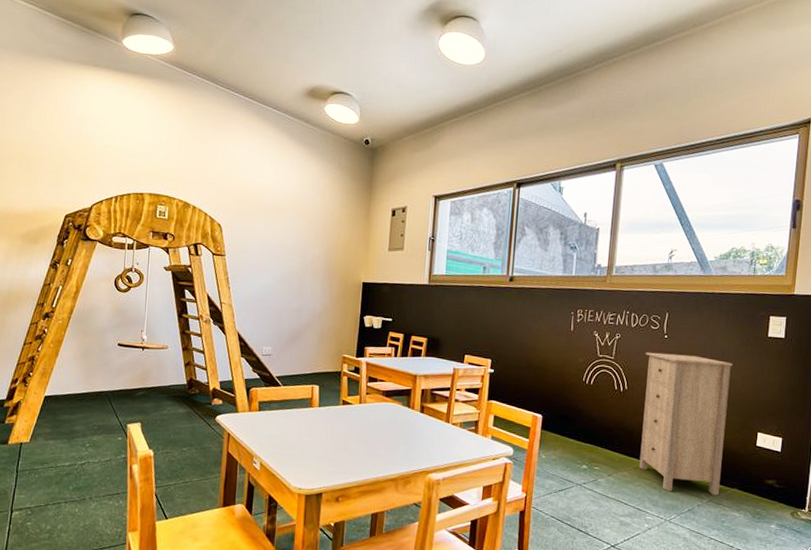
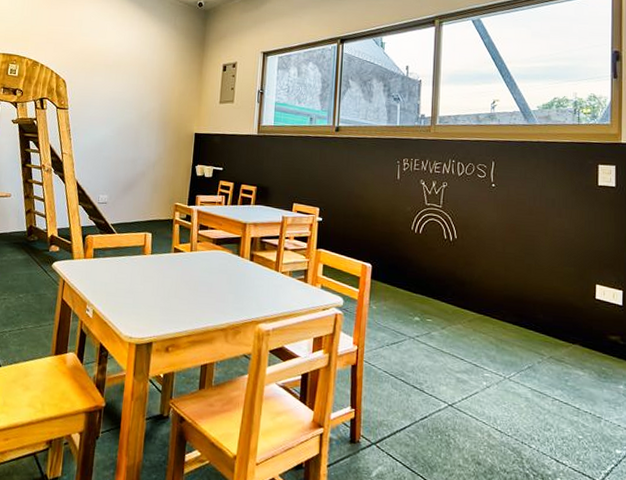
storage cabinet: present [639,352,733,496] -> none [473,200,564,352]

